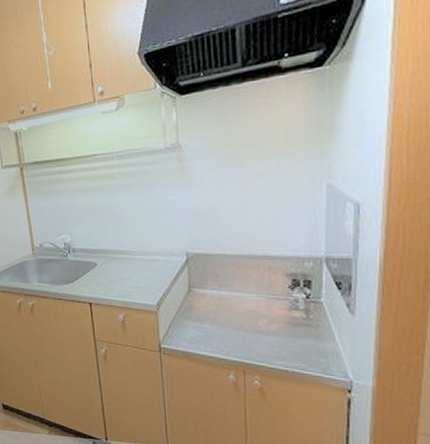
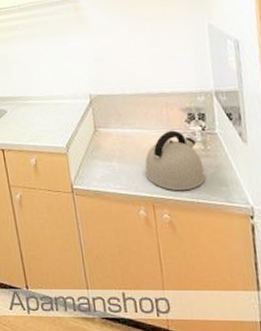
kettle: none [239,296,304,359] -> present [145,130,206,191]

